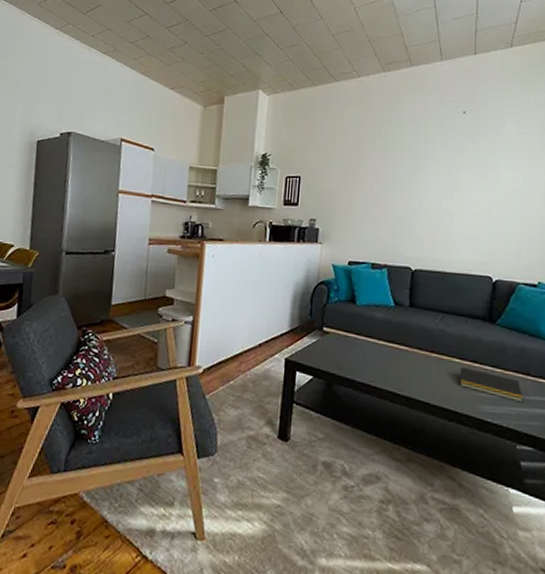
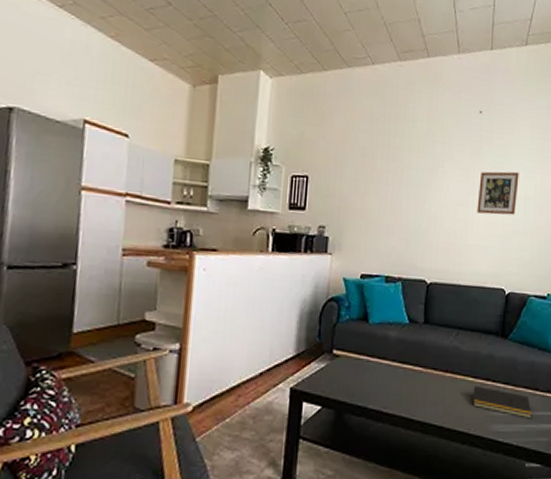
picture frame: none [462,166,505,207] -> present [477,171,519,215]

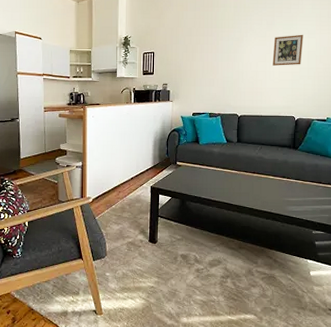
notepad: present [473,385,532,419] -> none [273,181,317,202]

